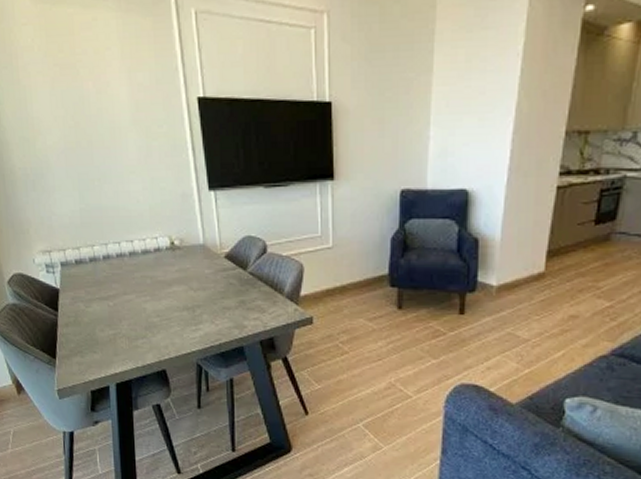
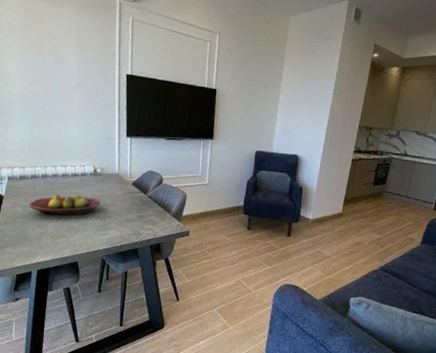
fruit bowl: none [92,279,186,310] -> present [28,194,101,216]

